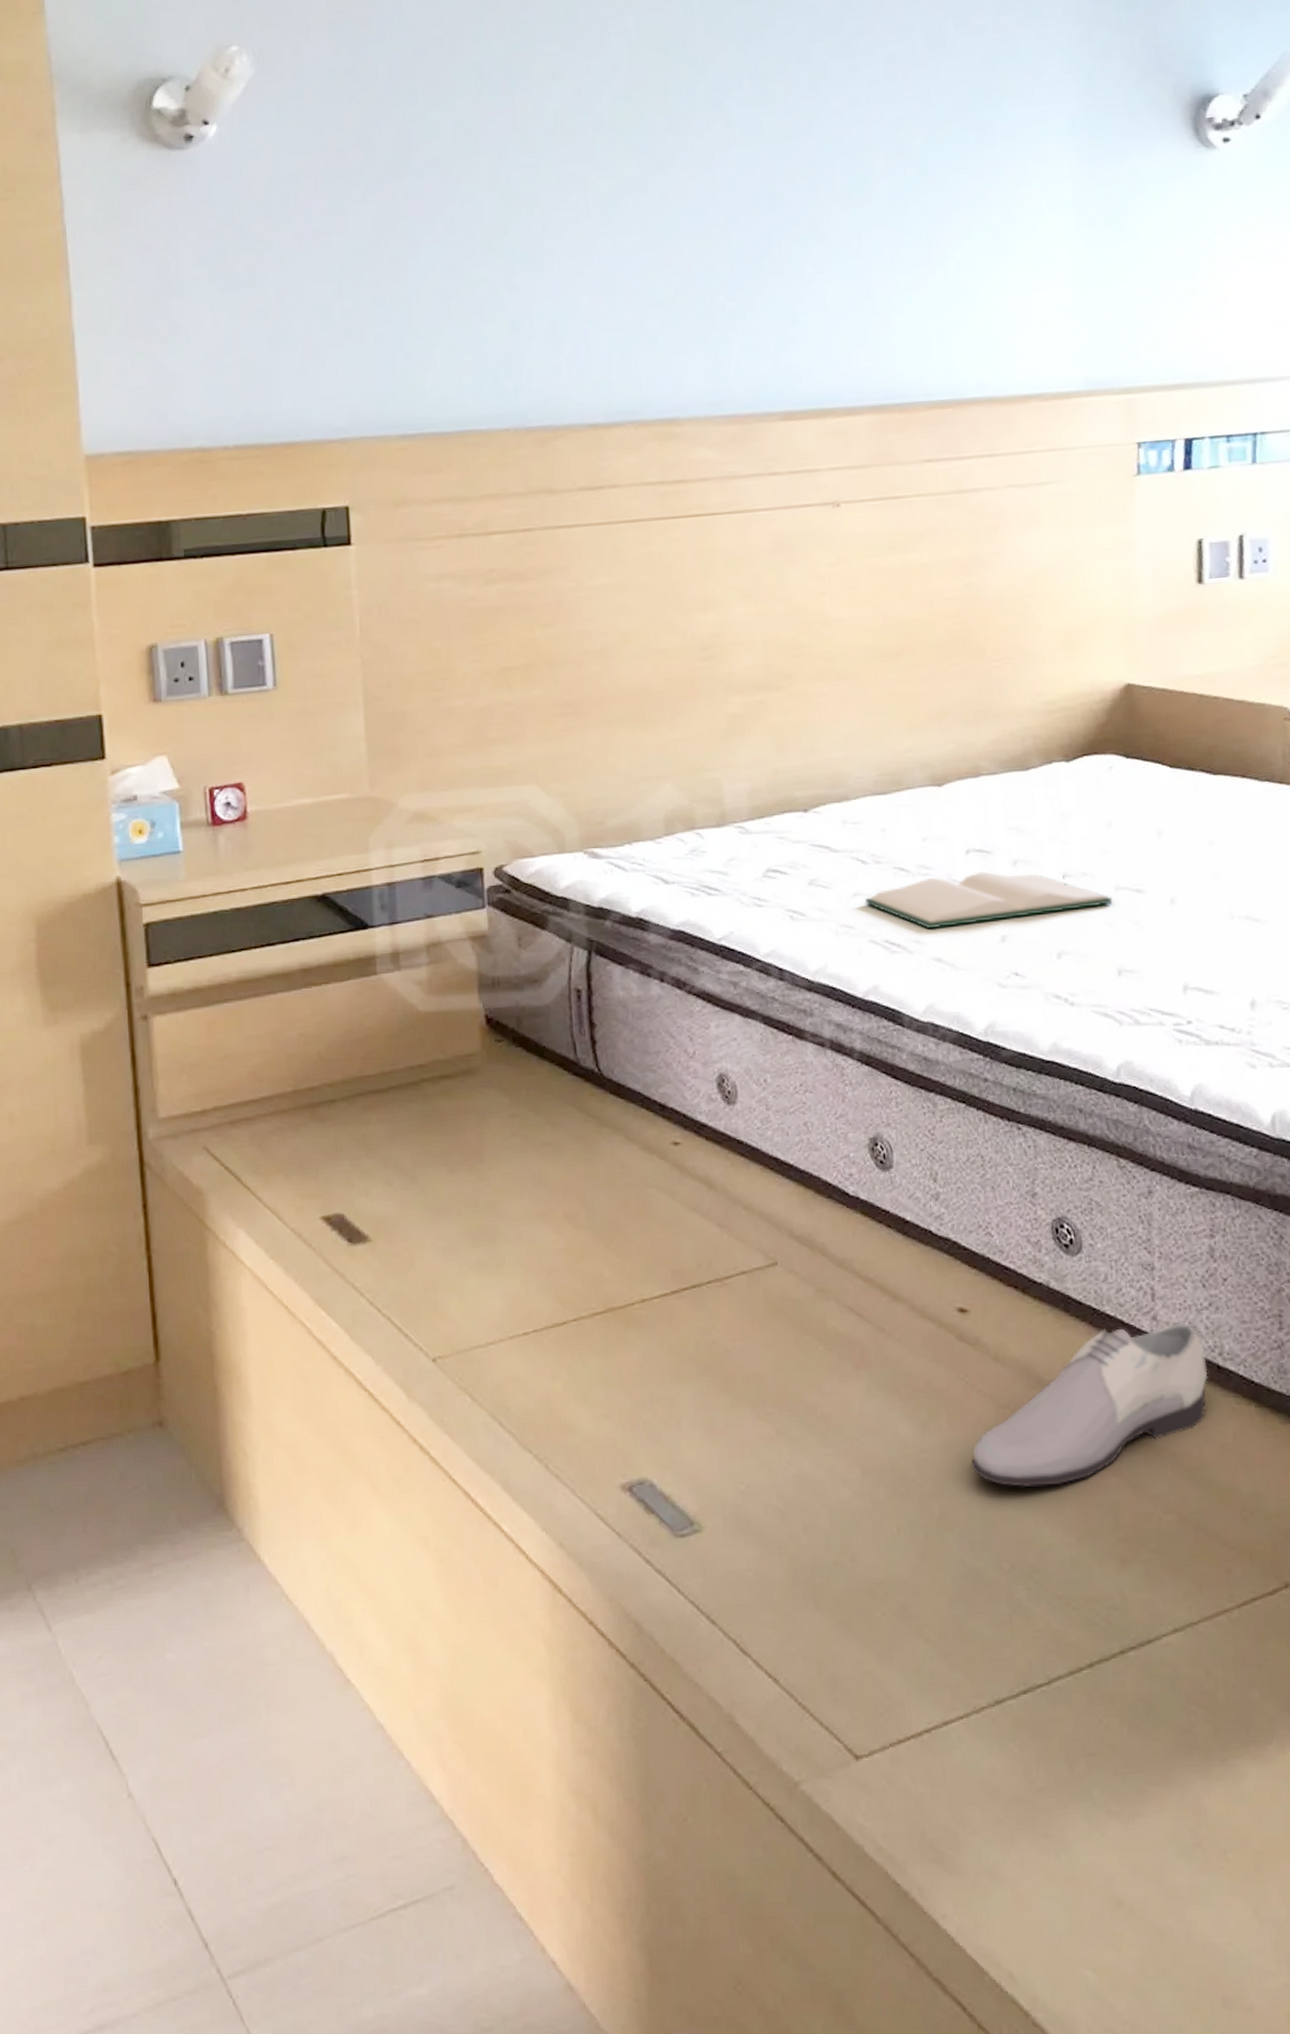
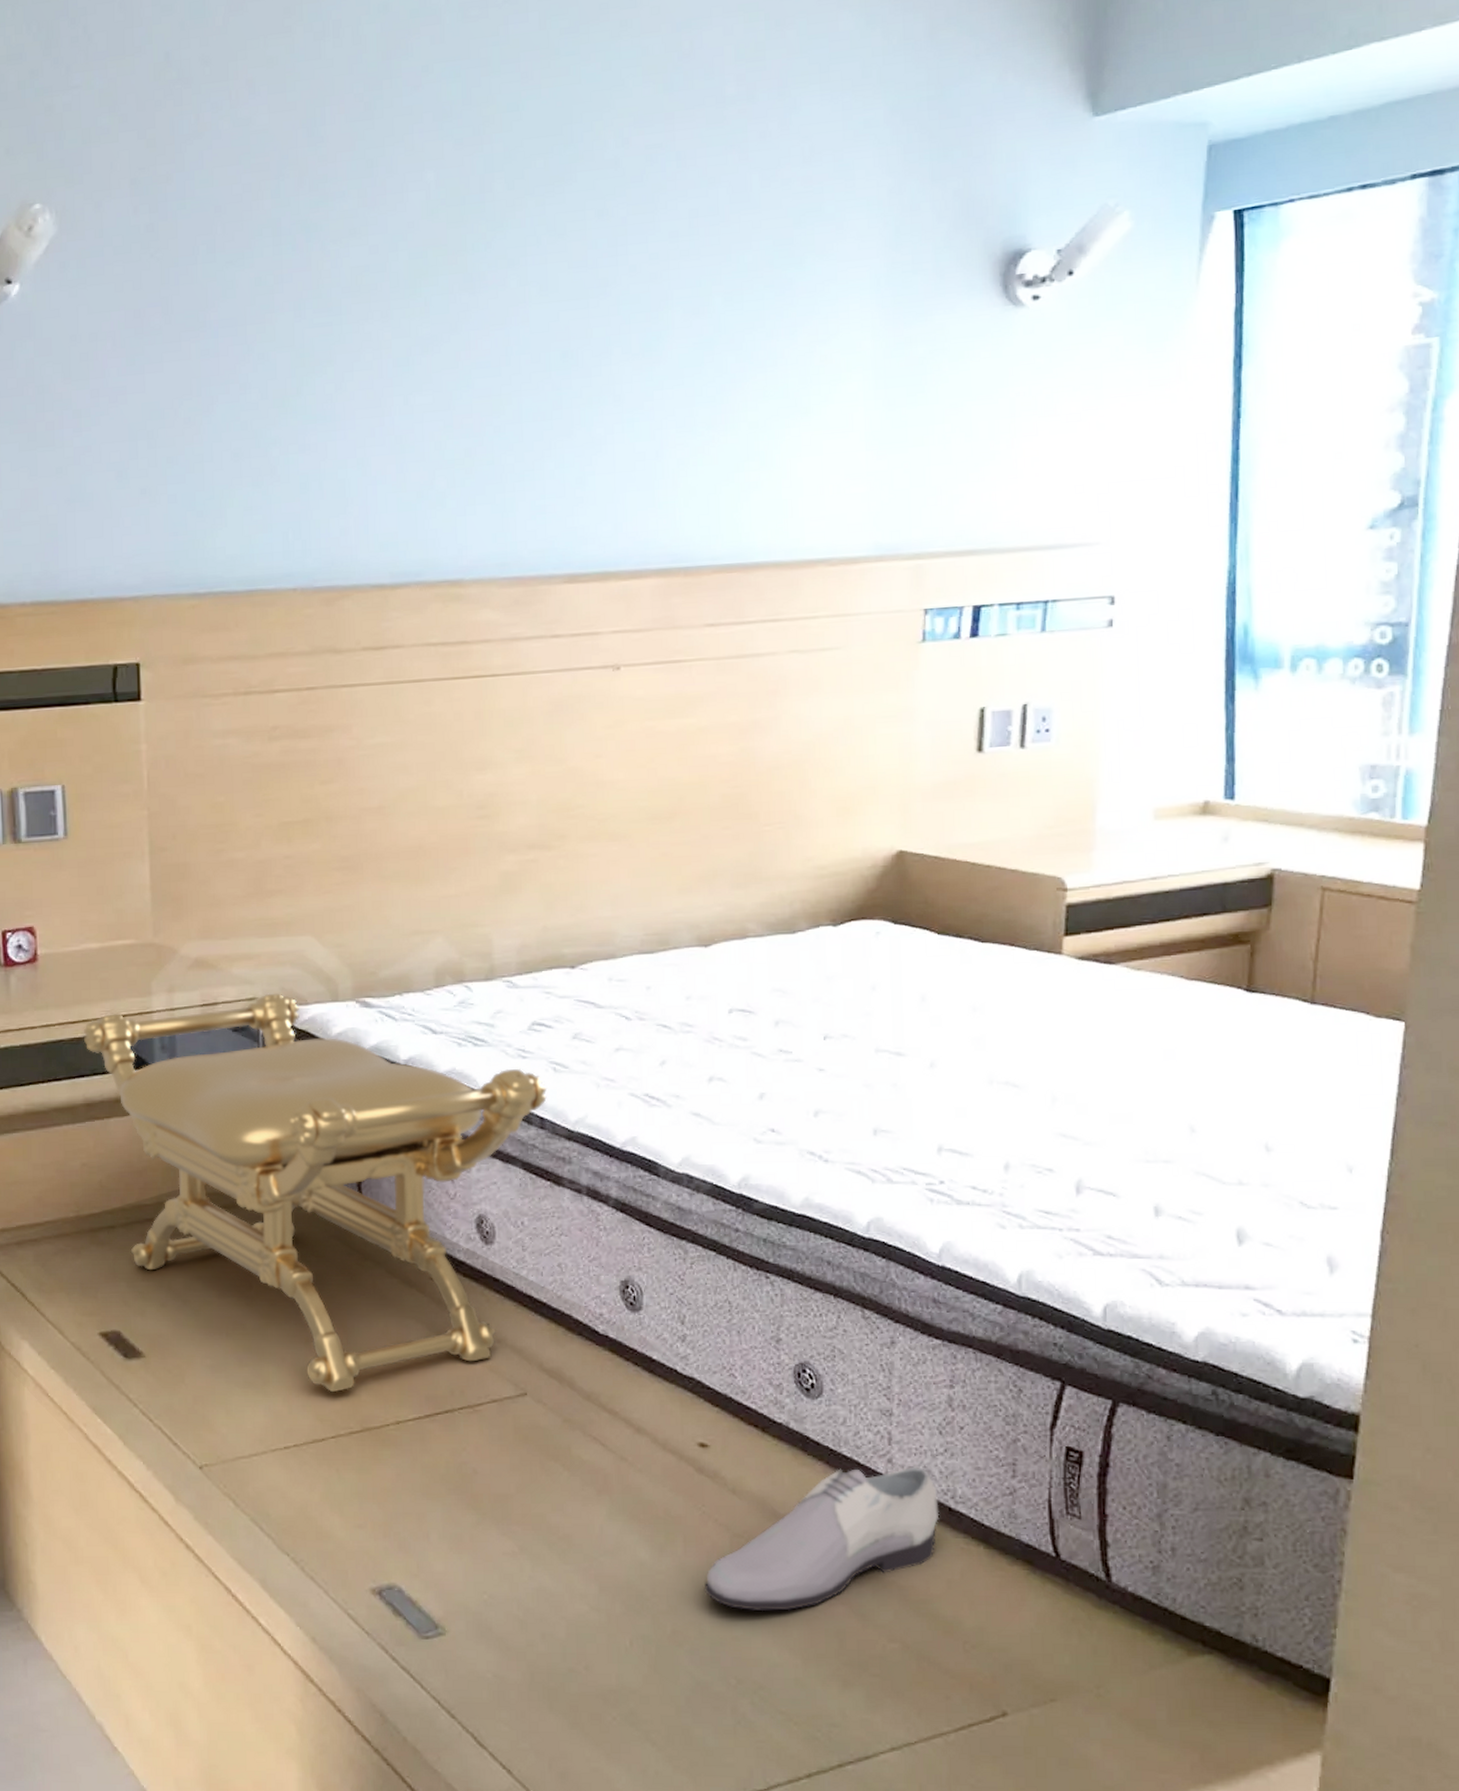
stool: none [297,846,785,1272] -> present [83,993,548,1393]
hardback book: present [864,871,1113,929] -> none [626,1030,873,1085]

